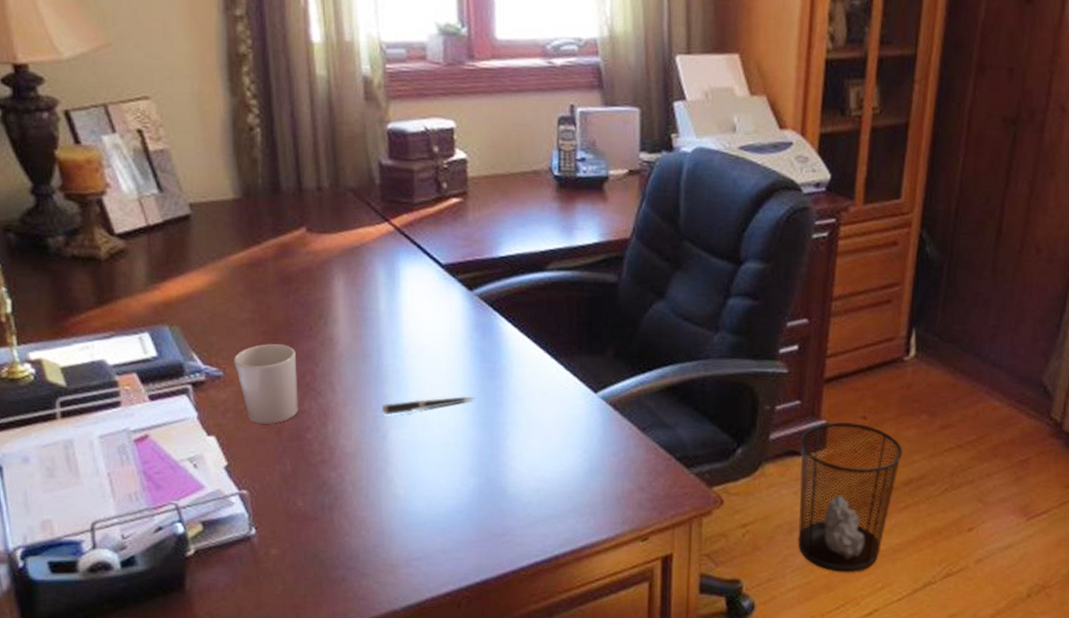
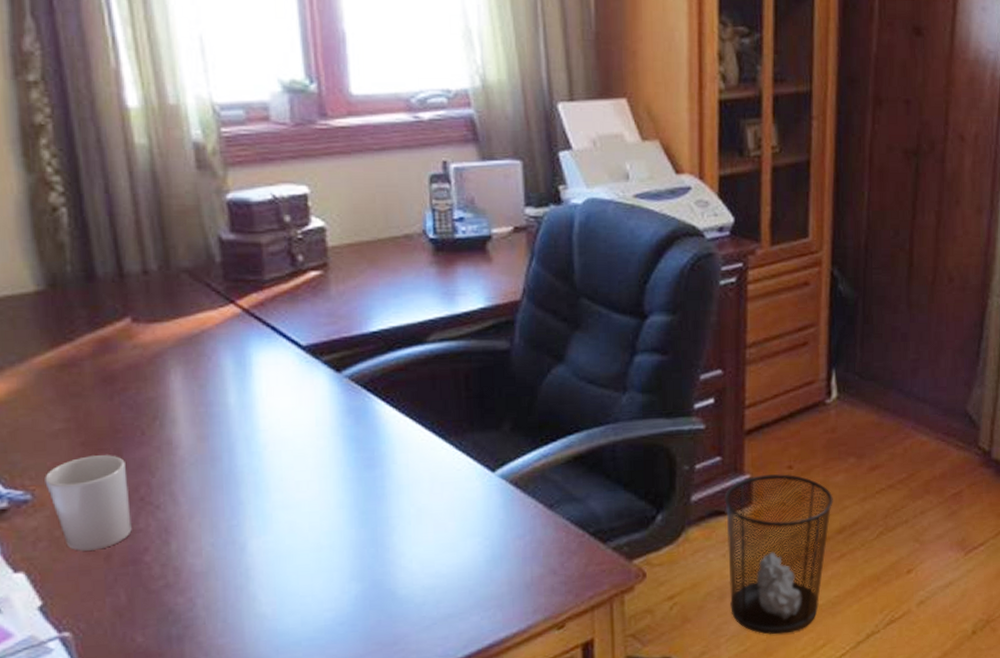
pen: present [381,396,475,415] -> none [237,491,352,524]

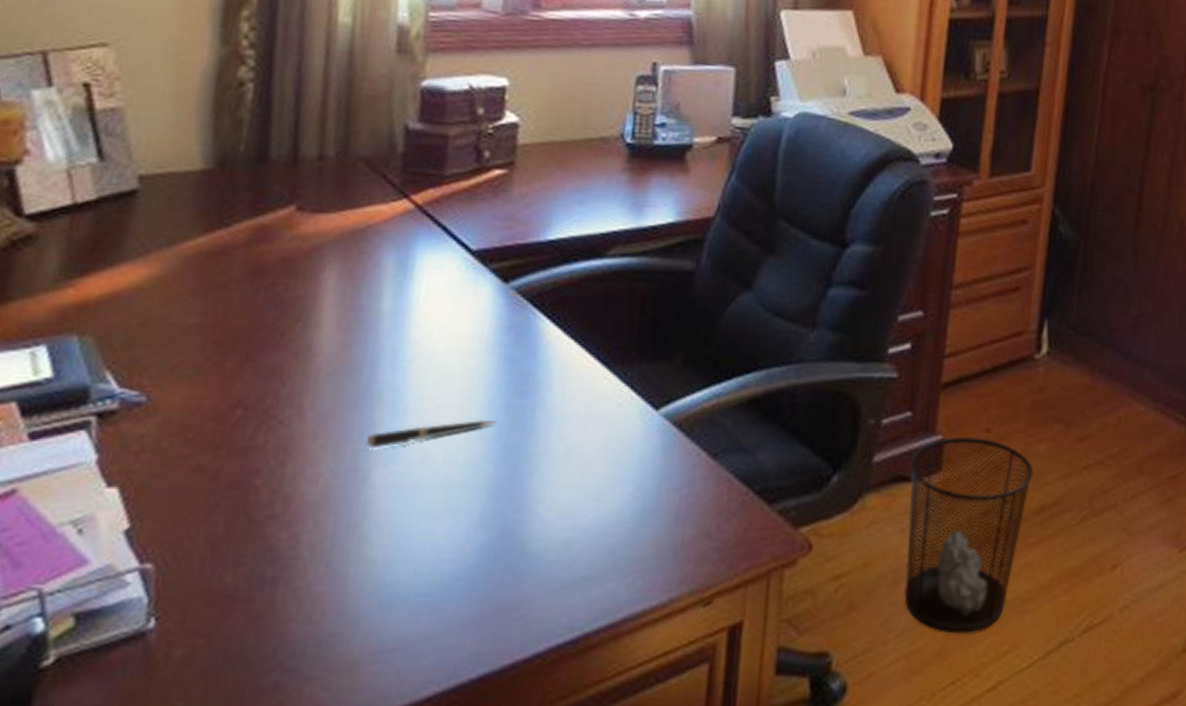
mug: present [45,455,132,551] -> none [164,357,257,467]
pen: none [237,491,352,524] -> present [365,419,497,449]

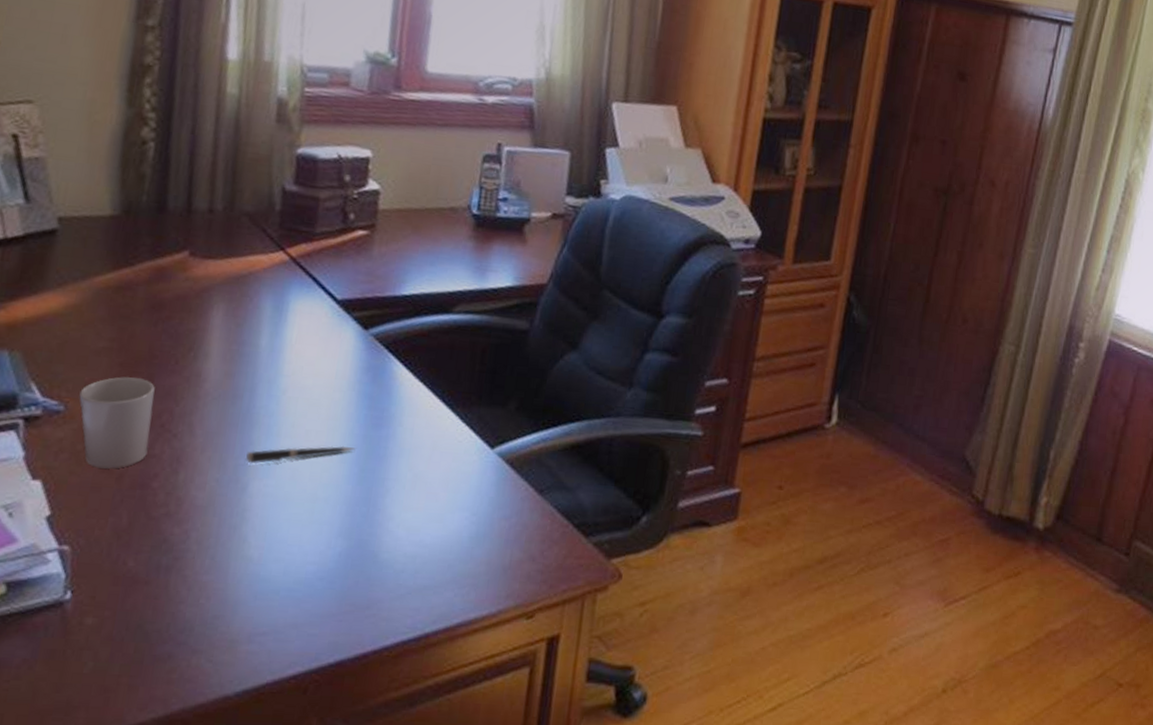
mug: none [164,357,257,467] -> present [79,377,155,469]
waste bin: present [904,436,1034,634] -> none [699,490,819,661]

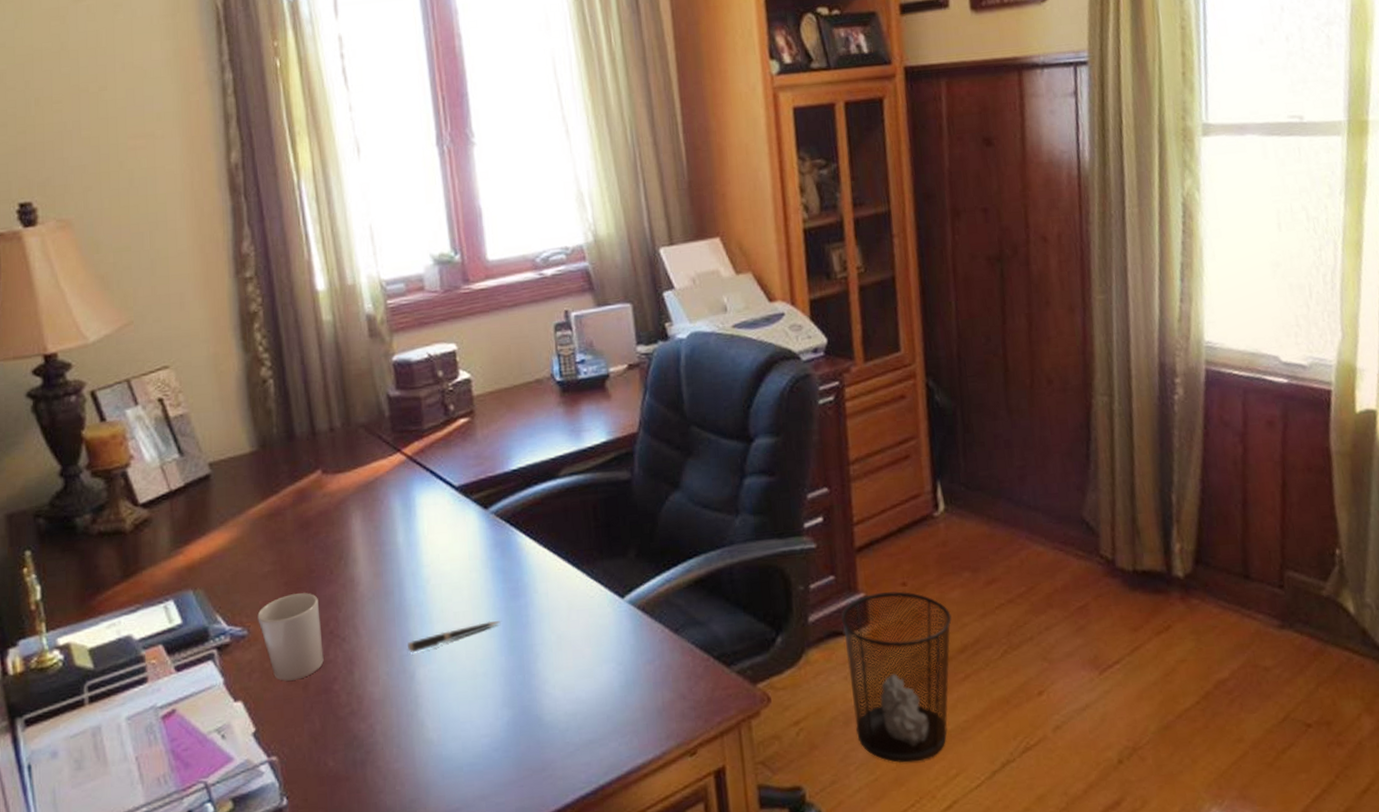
waste bin: none [699,490,819,661] -> present [841,591,952,763]

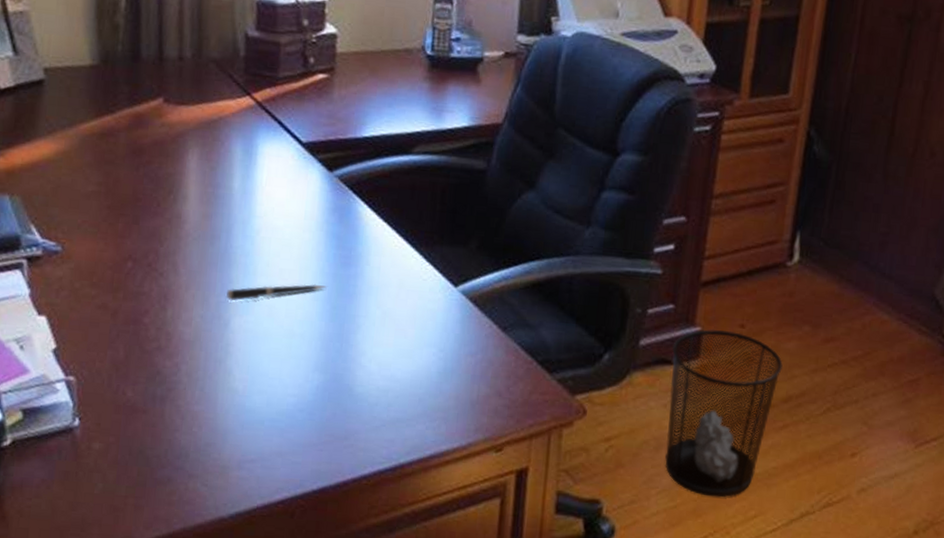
mug: present [257,593,324,681] -> none [74,219,141,306]

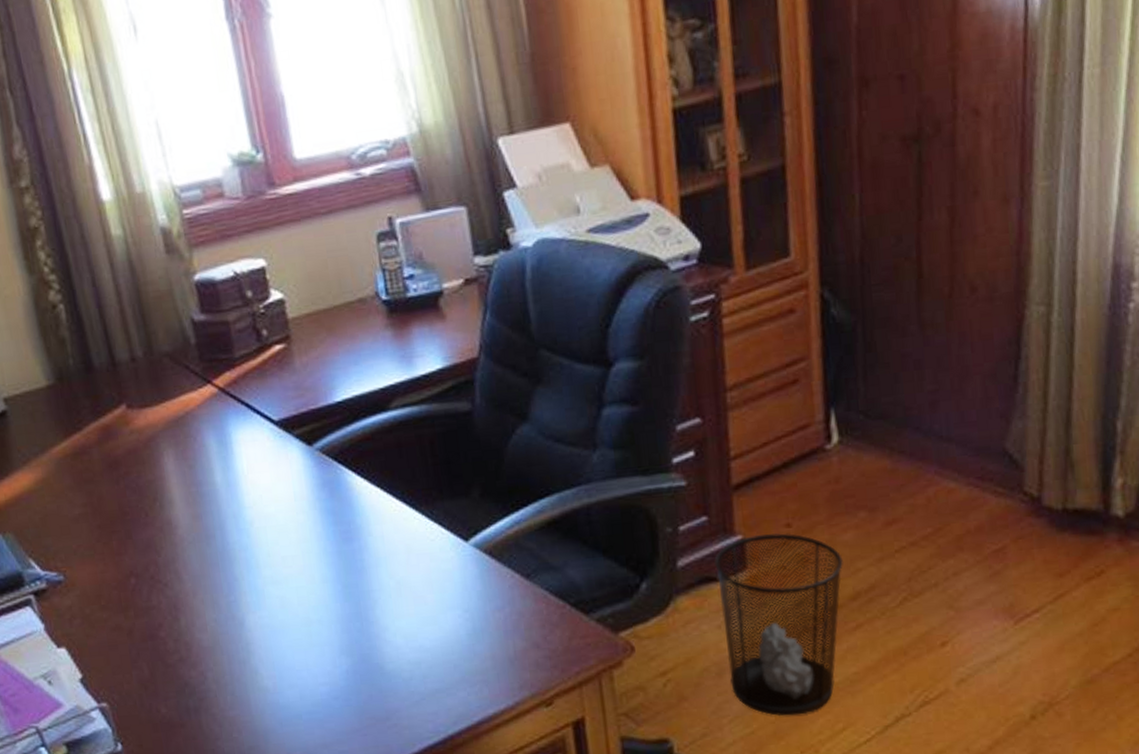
pen: present [225,284,327,302] -> none [234,565,334,599]

